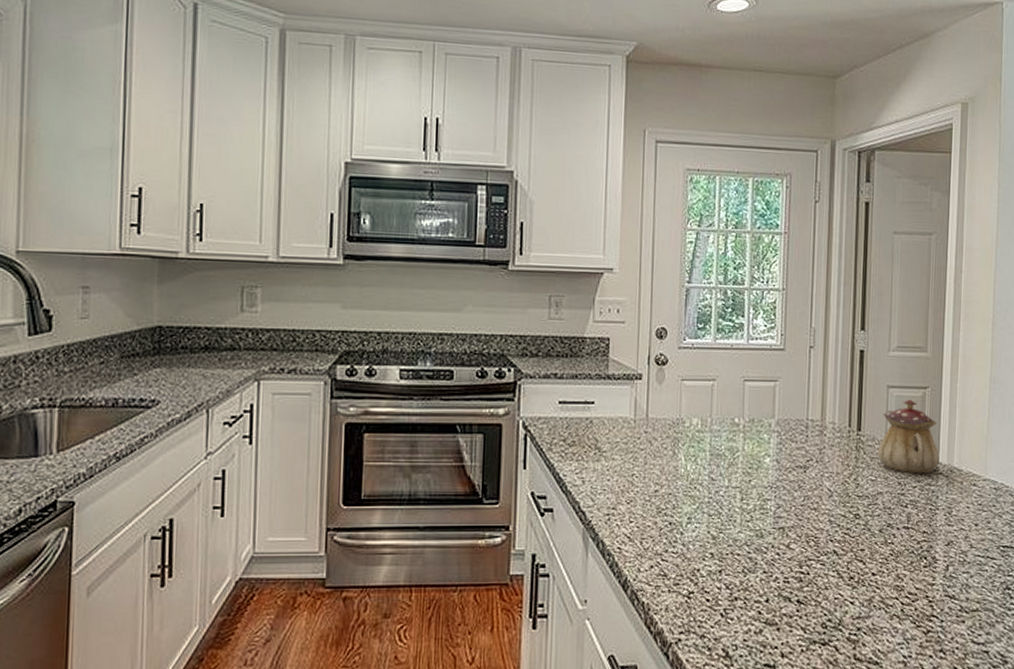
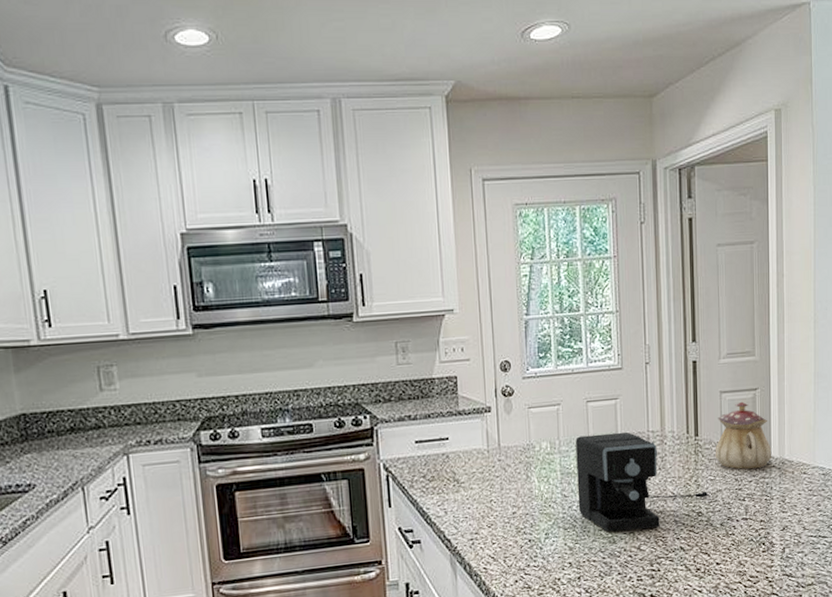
coffee maker: none [726,416,867,526] -> present [576,431,707,533]

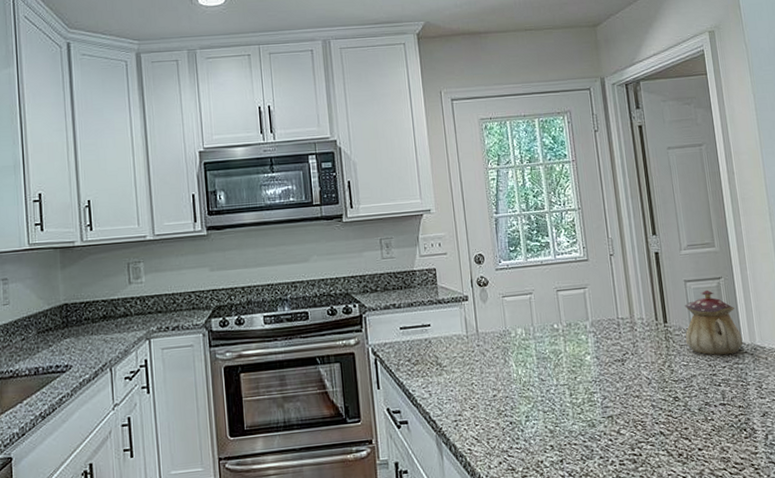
coffee maker: present [576,431,707,533] -> none [549,318,682,416]

